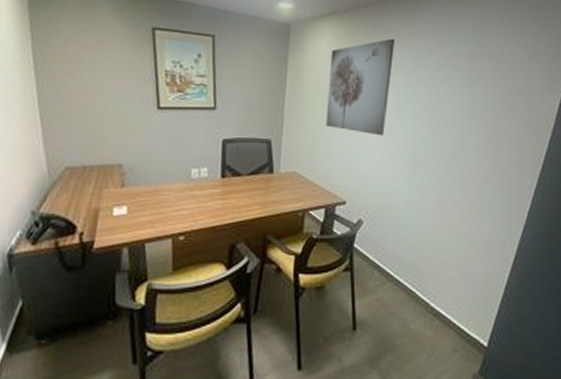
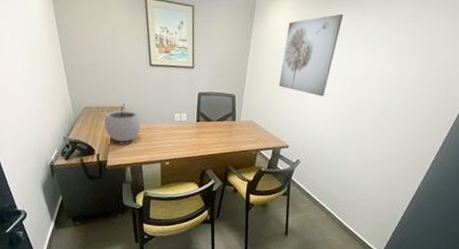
plant pot: none [92,158,145,212] -> present [104,102,141,142]

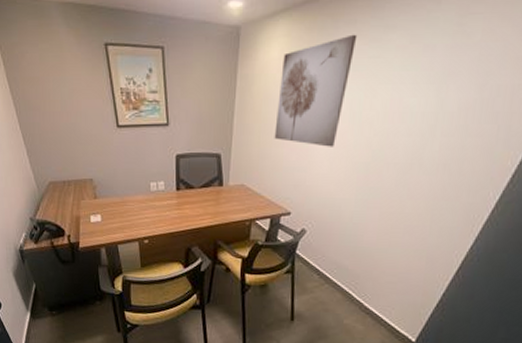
plant pot: present [104,102,141,142] -> none [72,173,113,220]

